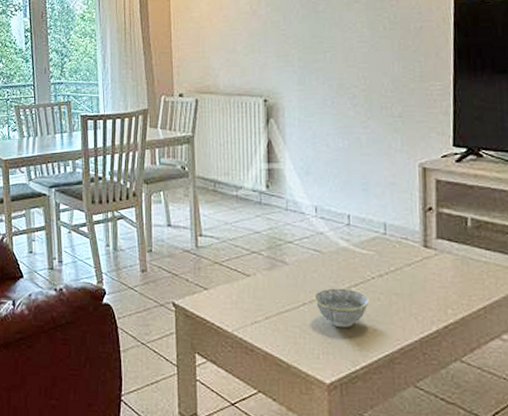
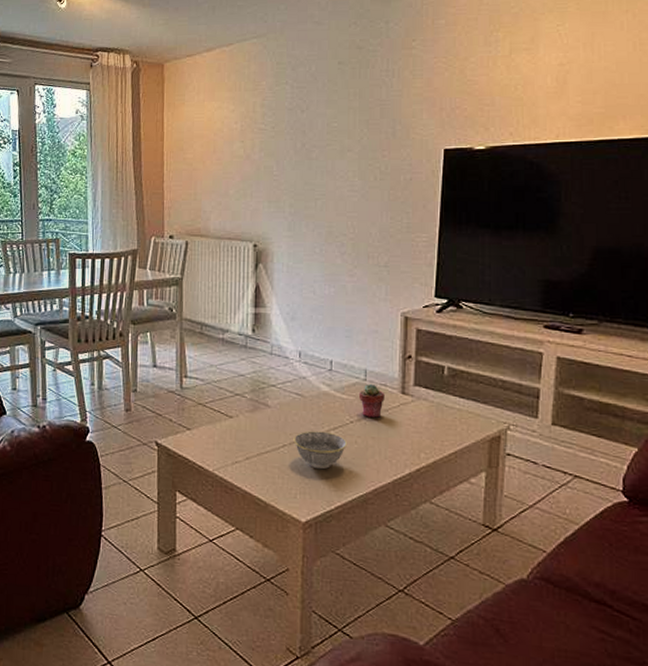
potted succulent: none [378,237,406,273] -> present [358,383,385,418]

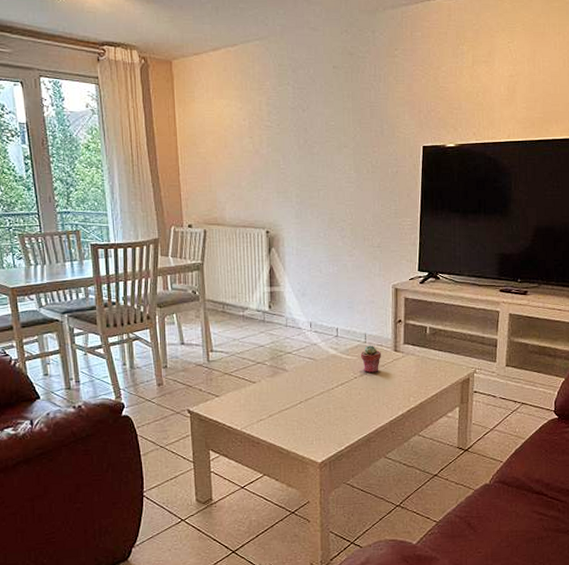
bowl: present [293,431,347,470] -> none [308,387,352,419]

